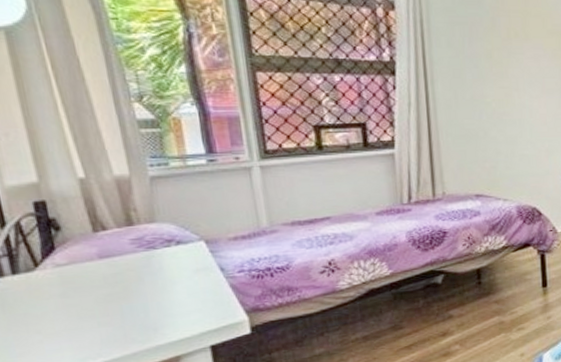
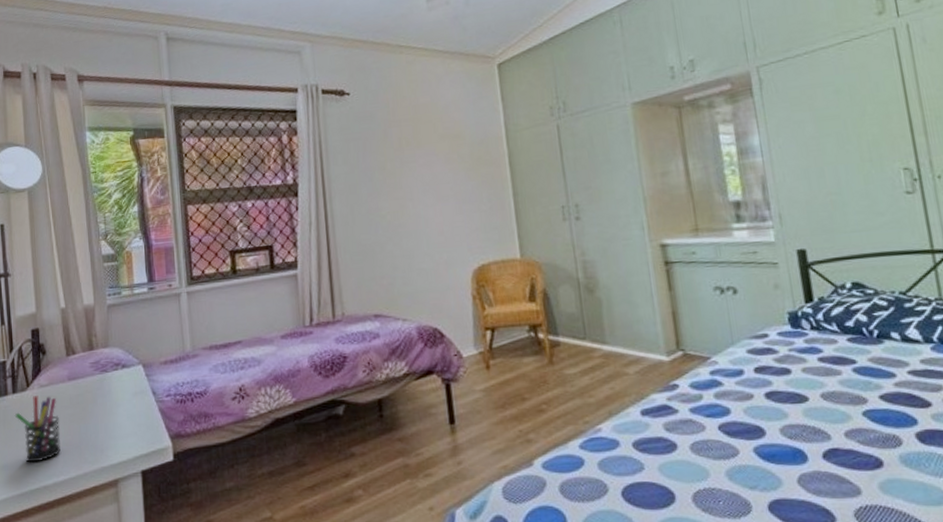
pen holder: none [18,276,97,348] -> present [14,396,62,463]

